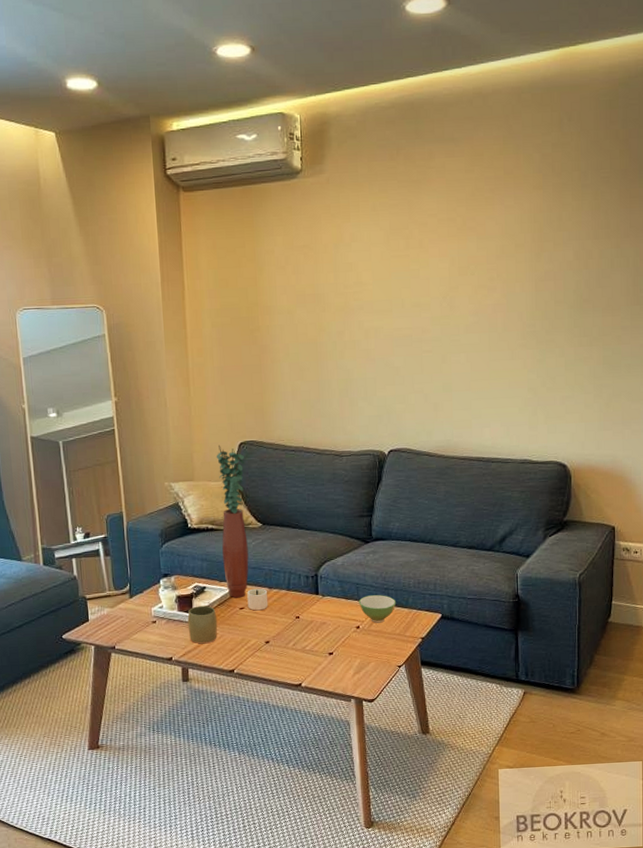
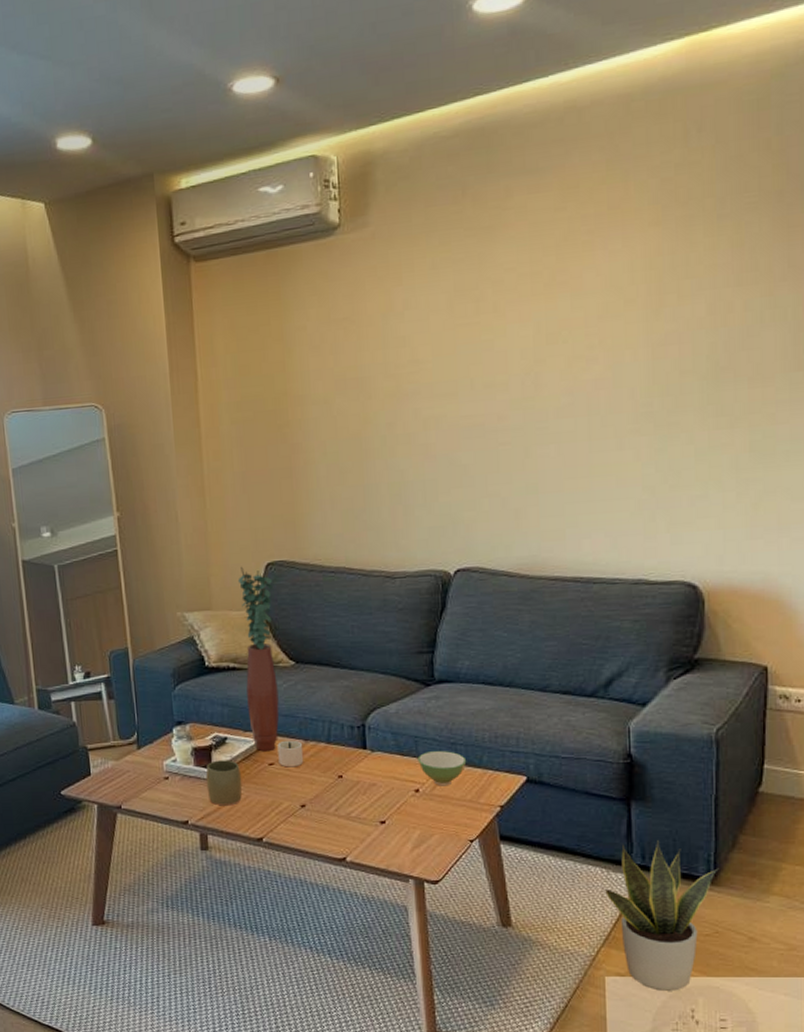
potted plant: none [499,661,580,778] -> present [605,840,719,991]

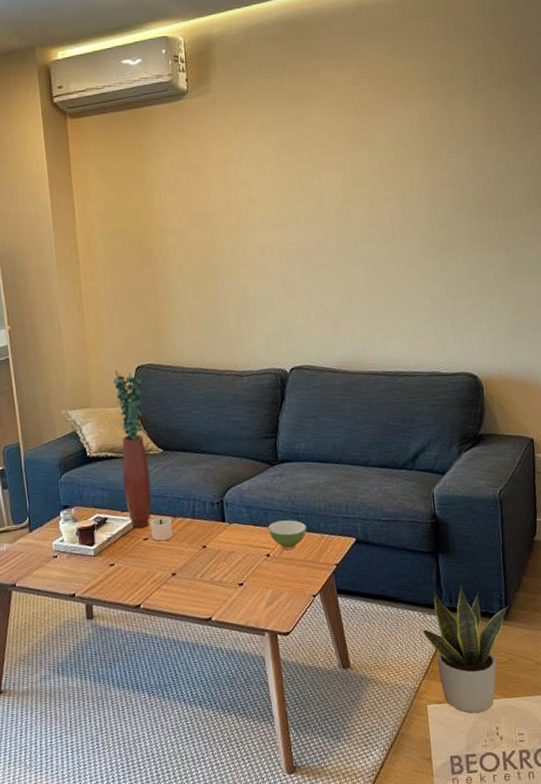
mug: present [205,760,243,806] -> none [89,537,122,579]

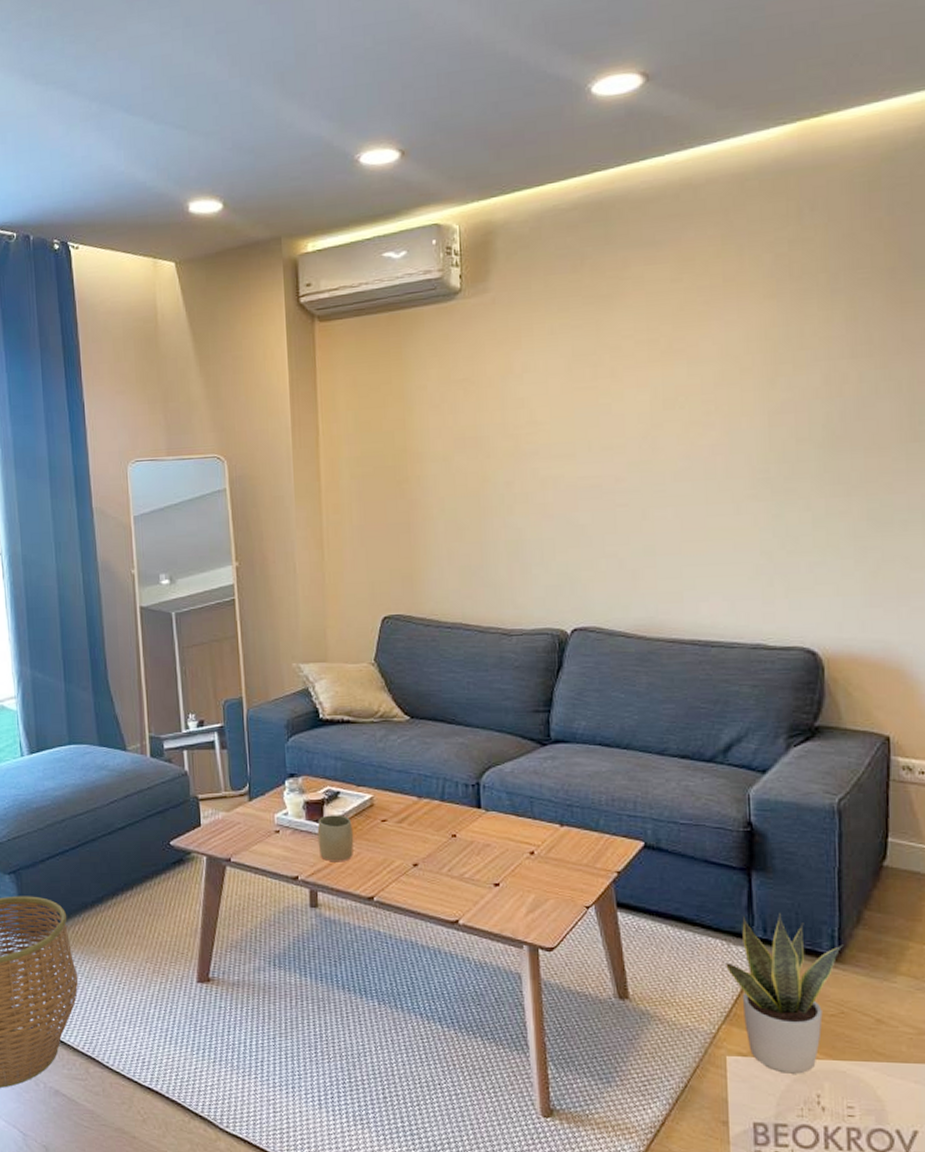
mug: none [89,537,122,579] -> present [317,815,354,862]
vase: present [113,369,152,529] -> none [354,619,393,808]
candle: present [150,517,173,541] -> none [390,796,417,825]
bowl: present [267,520,308,550] -> none [533,813,583,849]

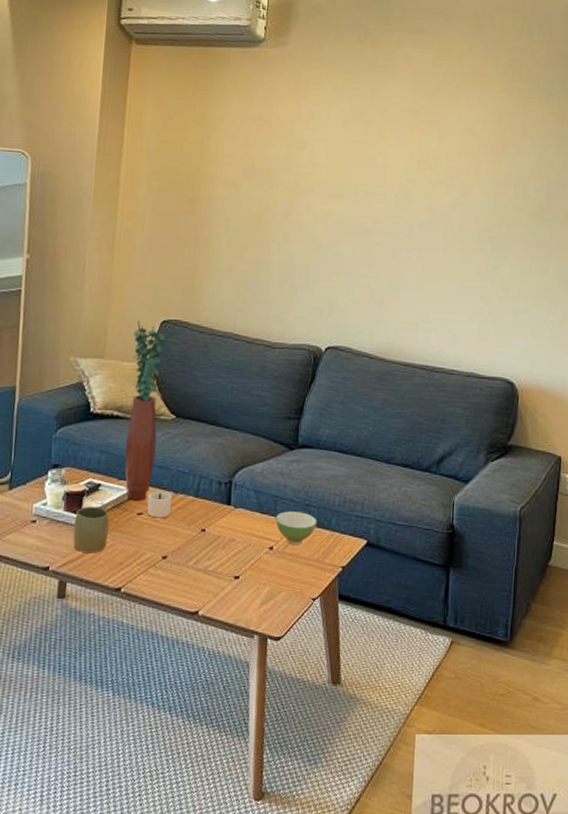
vase: none [354,619,393,808] -> present [124,320,165,501]
candle: none [390,796,417,825] -> present [147,491,173,518]
bowl: none [533,813,583,849] -> present [275,511,318,545]
potted plant: present [726,913,843,1074] -> none [422,605,514,748]

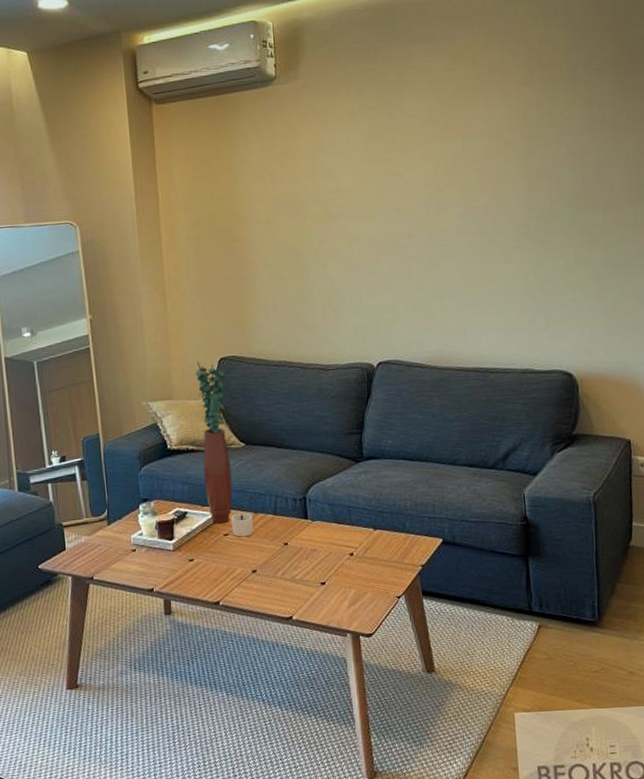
mug: present [73,506,110,554] -> none [168,532,201,574]
bowl: present [275,511,318,545] -> none [351,518,393,550]

